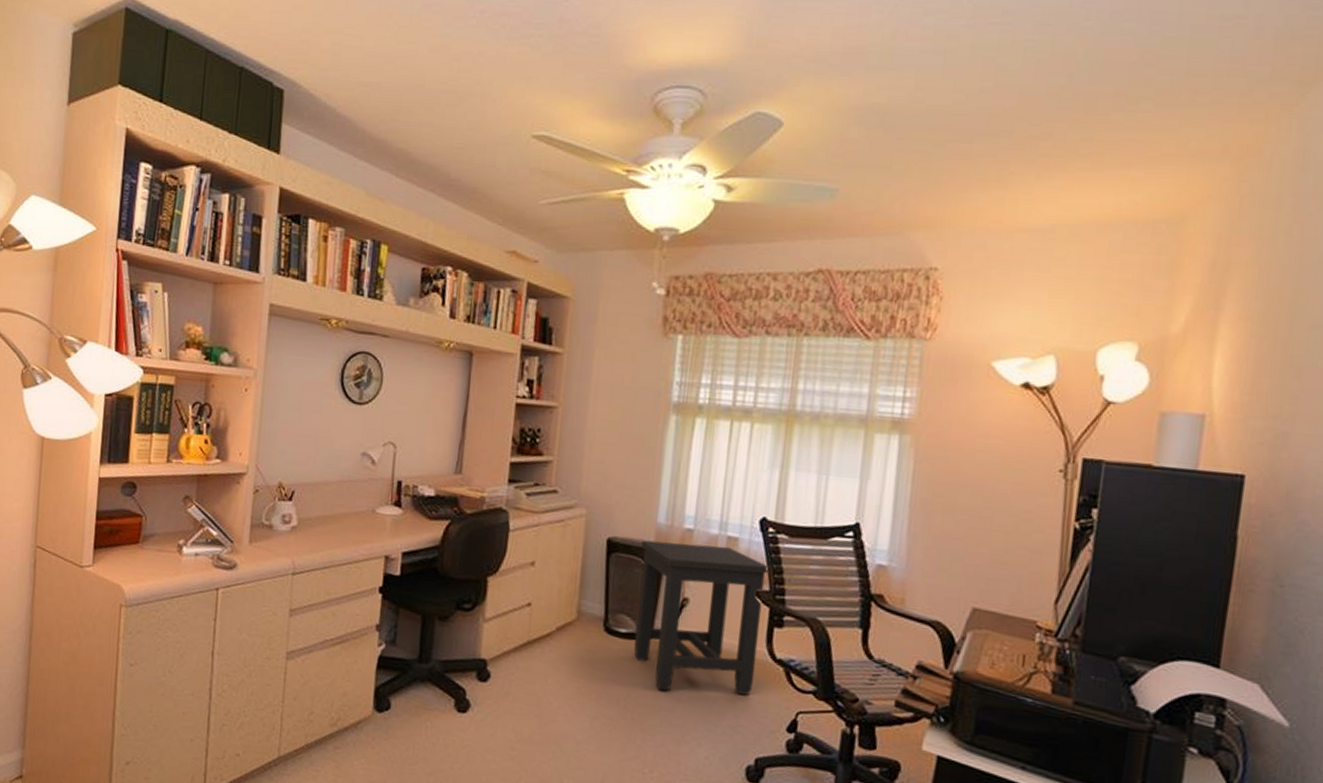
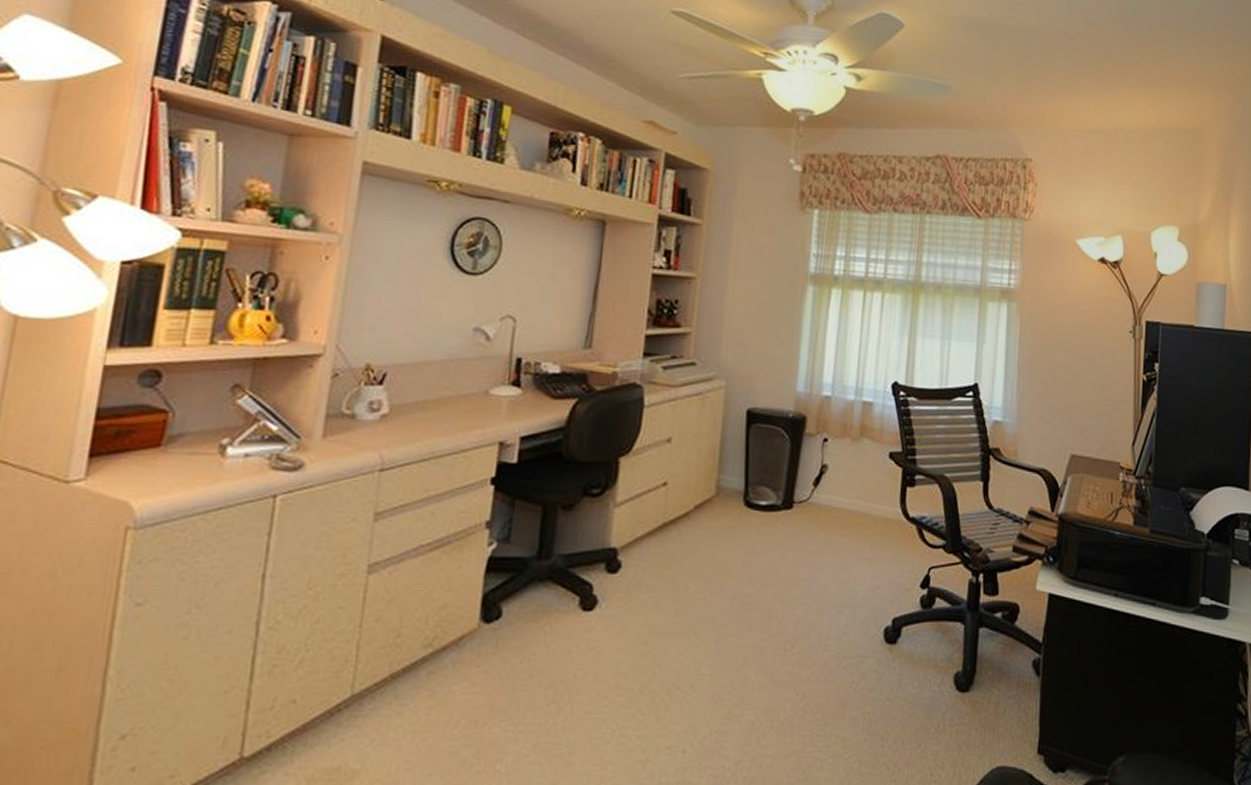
side table: present [634,540,771,695] -> none [774,409,903,561]

